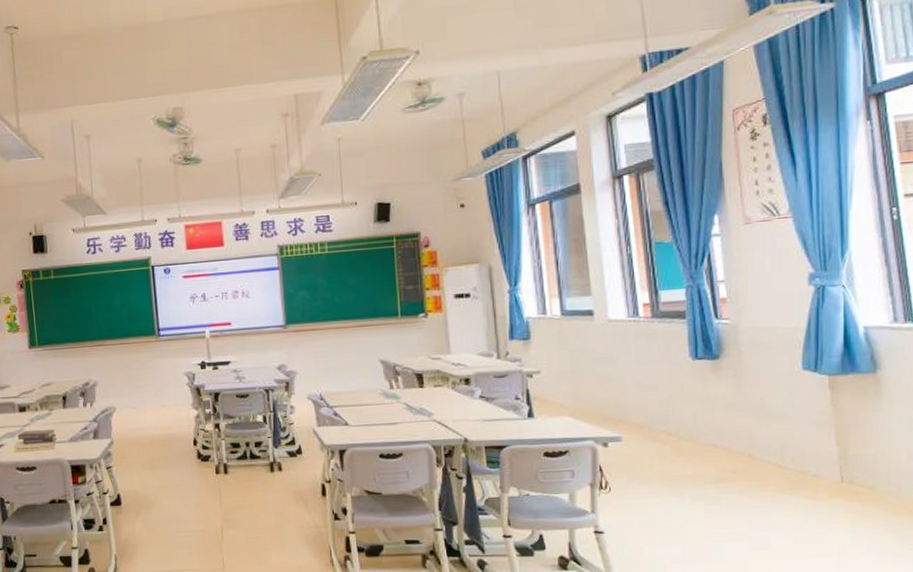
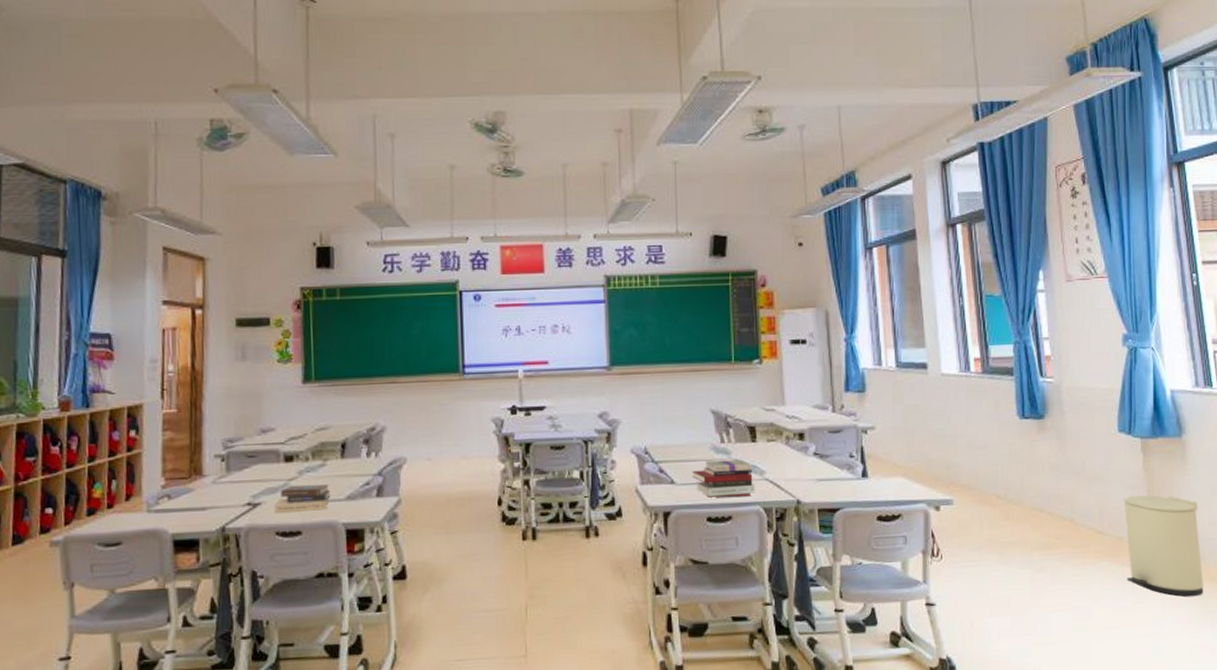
books: none [364,403,425,437] -> present [692,459,756,498]
pedal bin: none [808,430,900,529] -> present [1123,495,1204,597]

